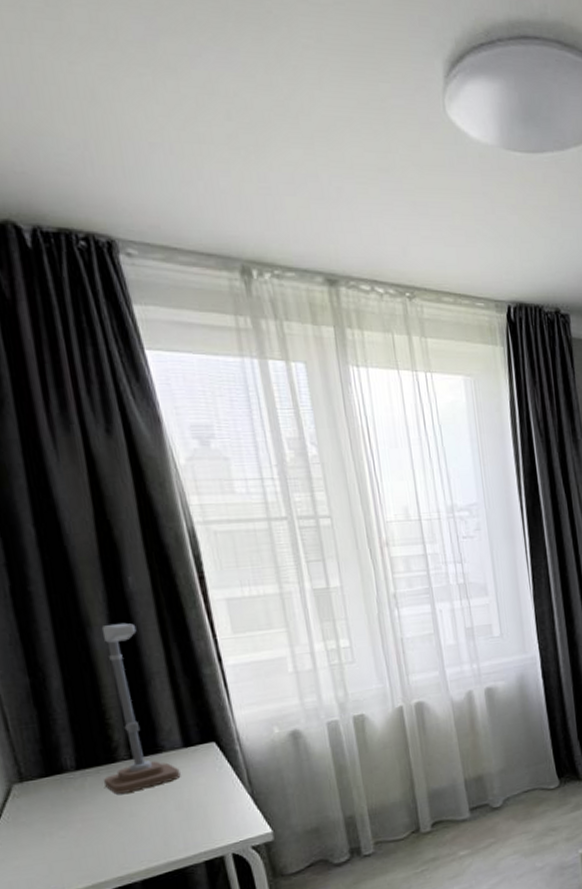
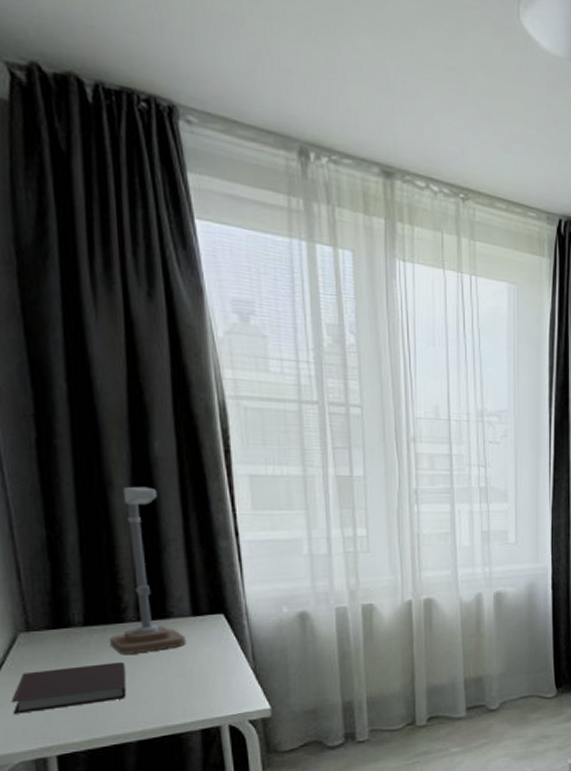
notebook: none [12,802,127,867] -> present [11,662,127,714]

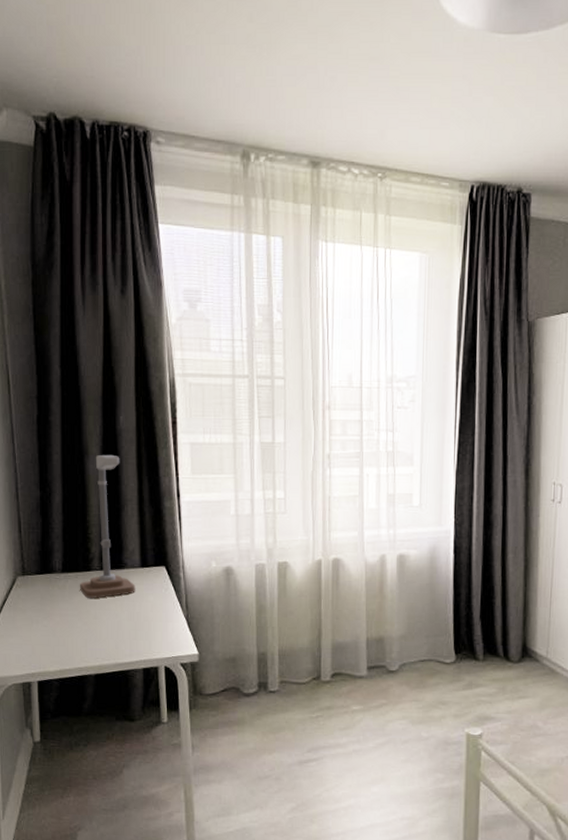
notebook: present [11,662,127,714] -> none [9,605,90,644]

